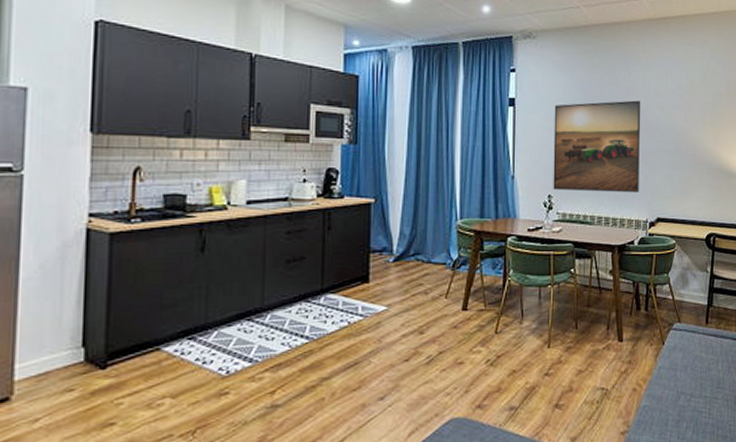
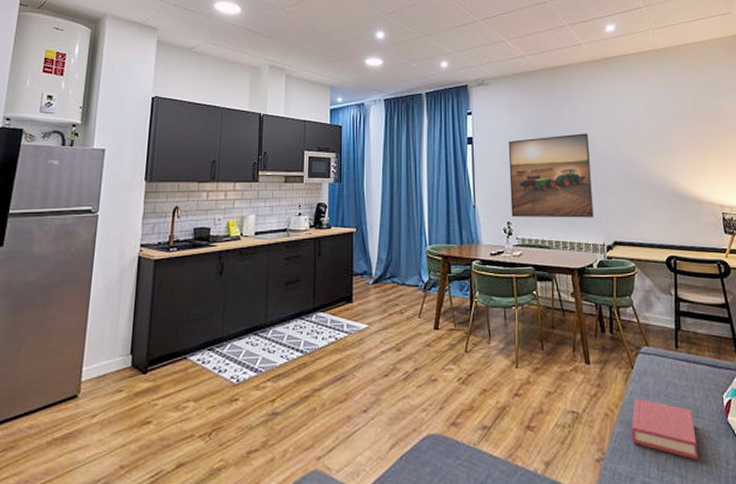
hardback book: none [656,372,716,427] -> present [631,398,699,460]

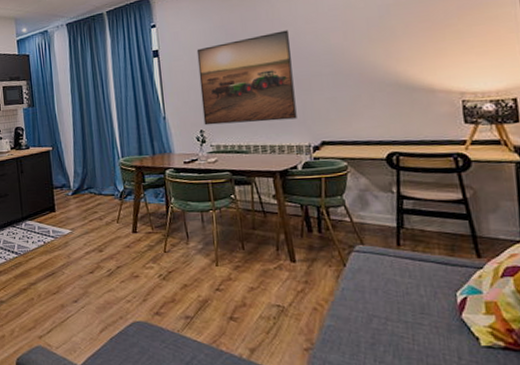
hardback book: present [631,398,699,460] -> none [343,294,424,353]

